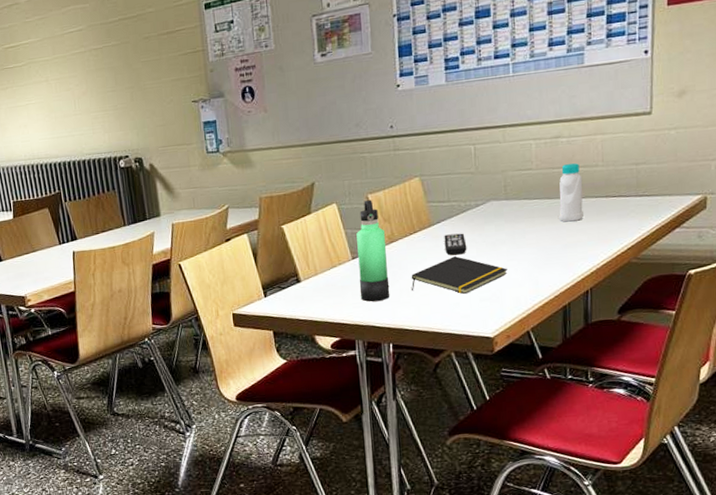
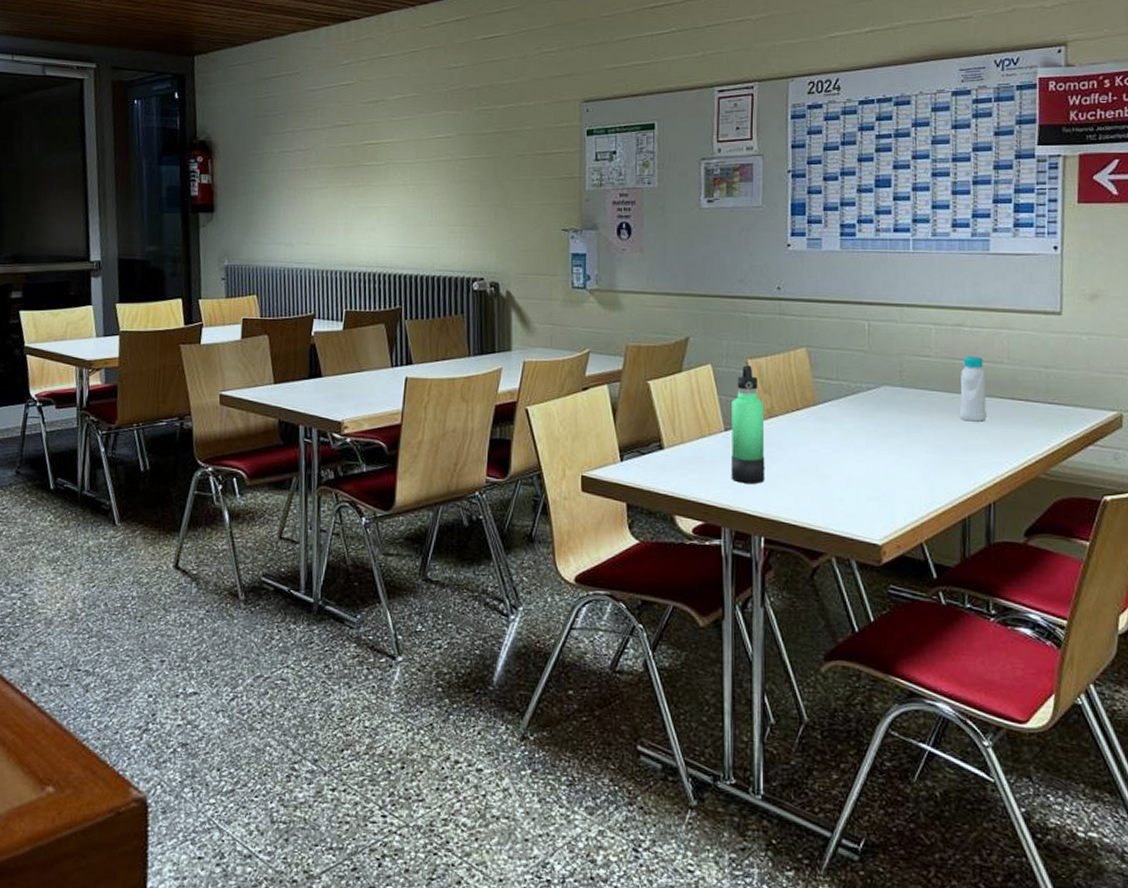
notepad: present [411,256,508,294] -> none [790,443,900,489]
remote control: present [444,233,467,256] -> none [830,417,856,442]

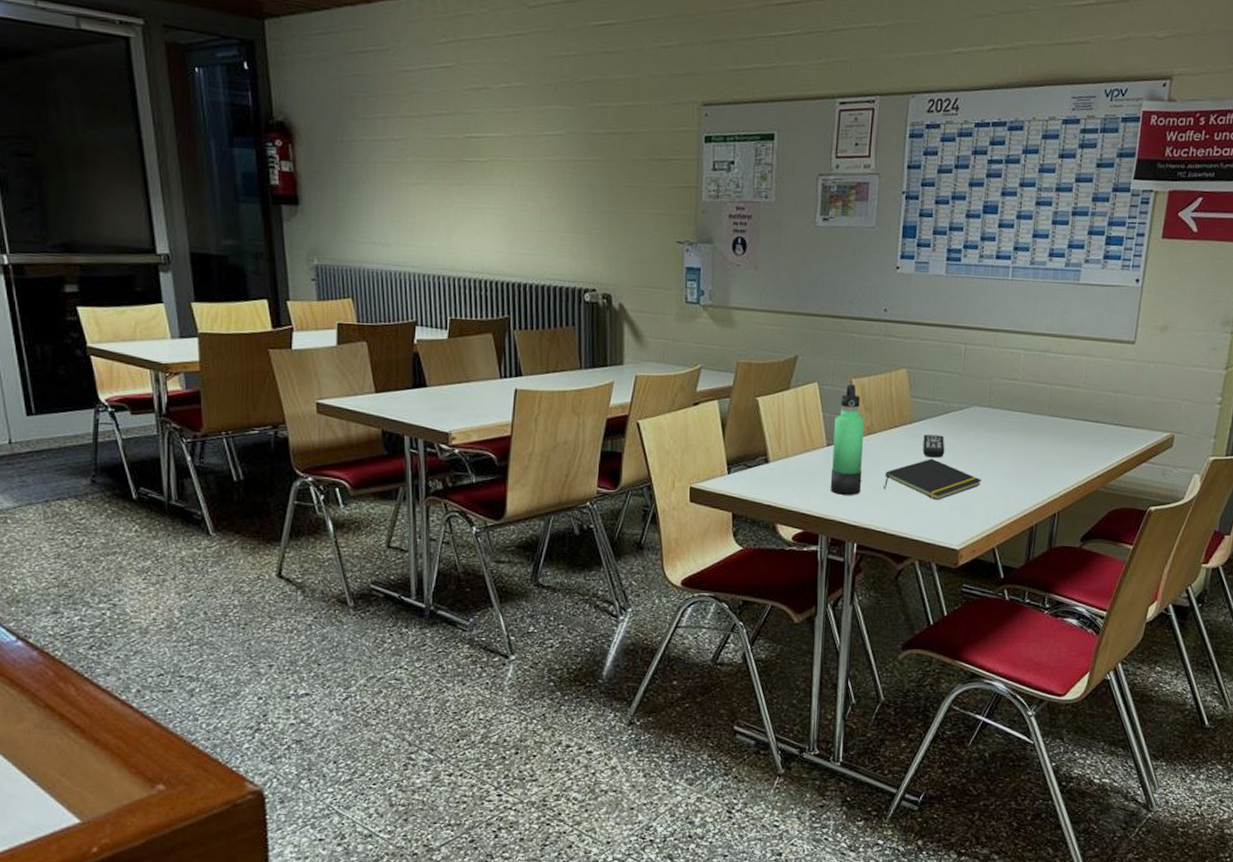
notepad: none [790,443,900,489] -> present [884,459,982,500]
remote control: none [830,417,856,442] -> present [922,434,945,458]
bottle: present [959,356,987,422] -> none [1037,380,1064,441]

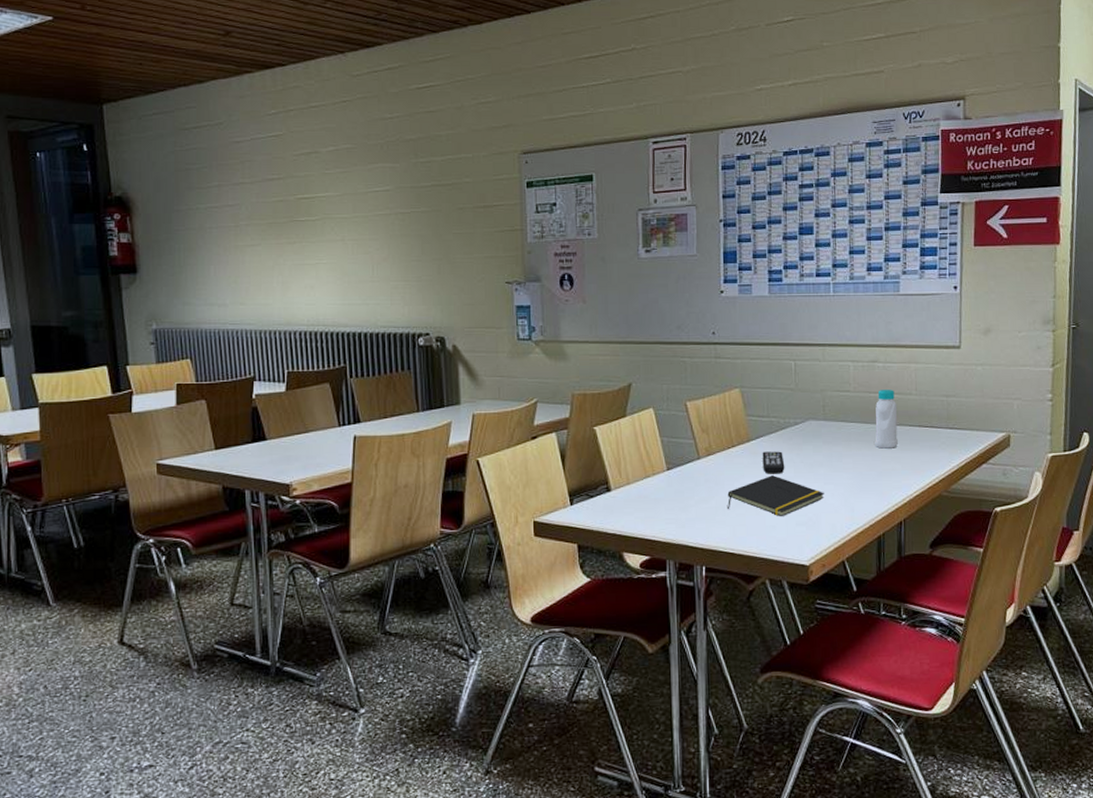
thermos bottle: present [830,384,865,495] -> none [673,407,705,518]
bottle: none [1037,380,1064,441] -> present [875,390,898,449]

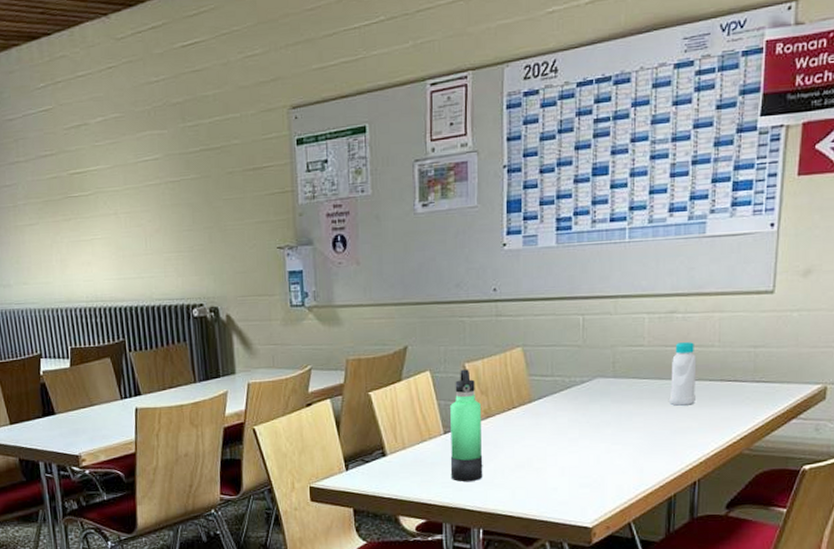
thermos bottle: none [673,407,705,518] -> present [450,369,483,482]
notepad: present [727,475,824,516] -> none [507,436,611,478]
remote control: present [762,451,785,474] -> none [545,411,569,436]

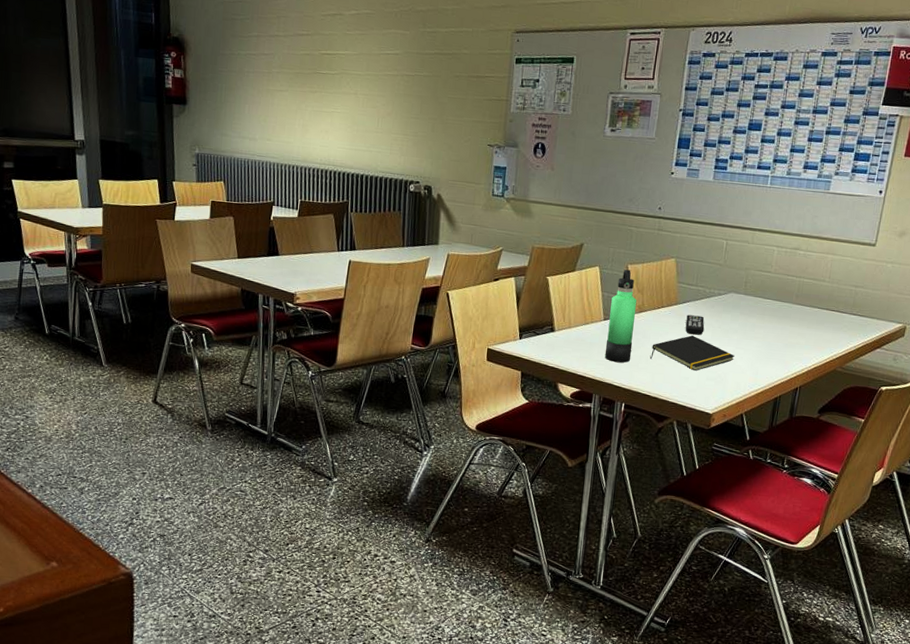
notepad: none [507,436,611,478] -> present [650,335,735,371]
remote control: none [545,411,569,436] -> present [685,314,705,335]
bottle: present [669,342,697,406] -> none [785,274,811,326]

